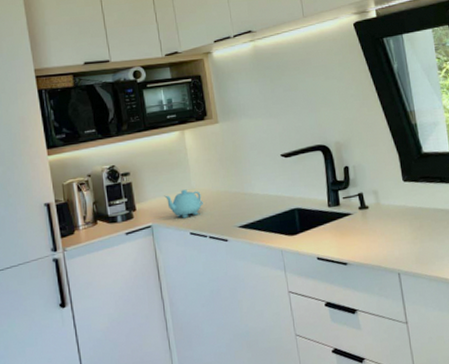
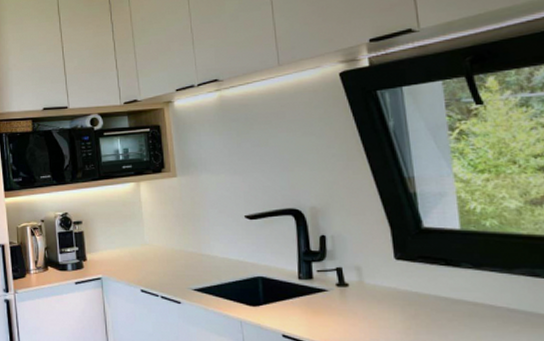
teapot: present [164,189,203,218] -> none [116,244,156,274]

